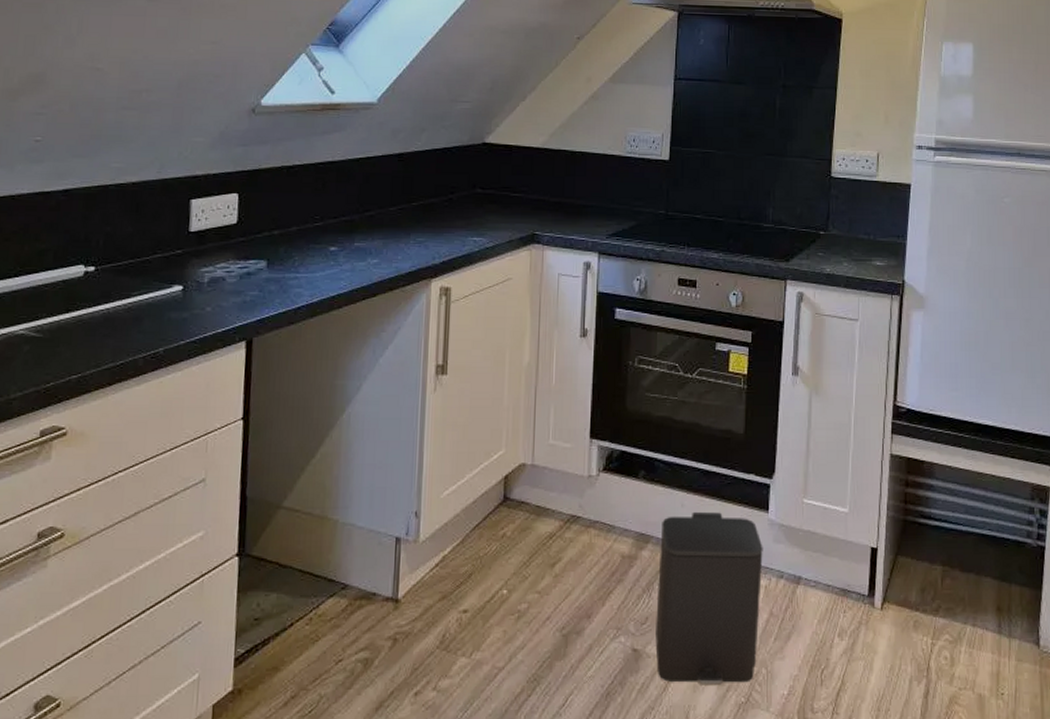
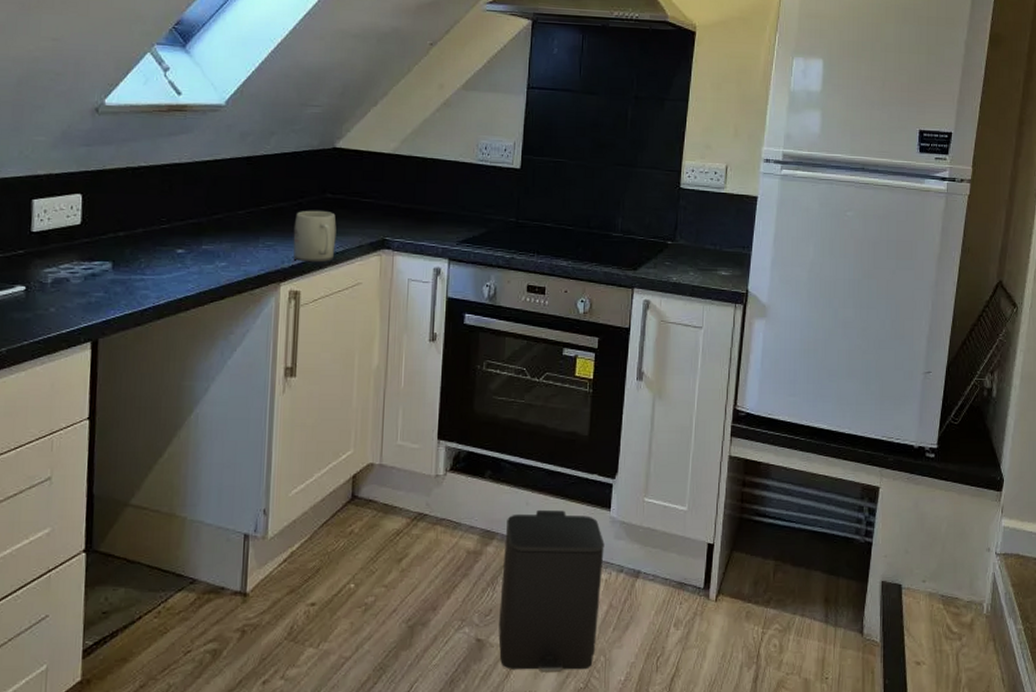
mug: none [443,205,487,258] -> present [293,210,337,263]

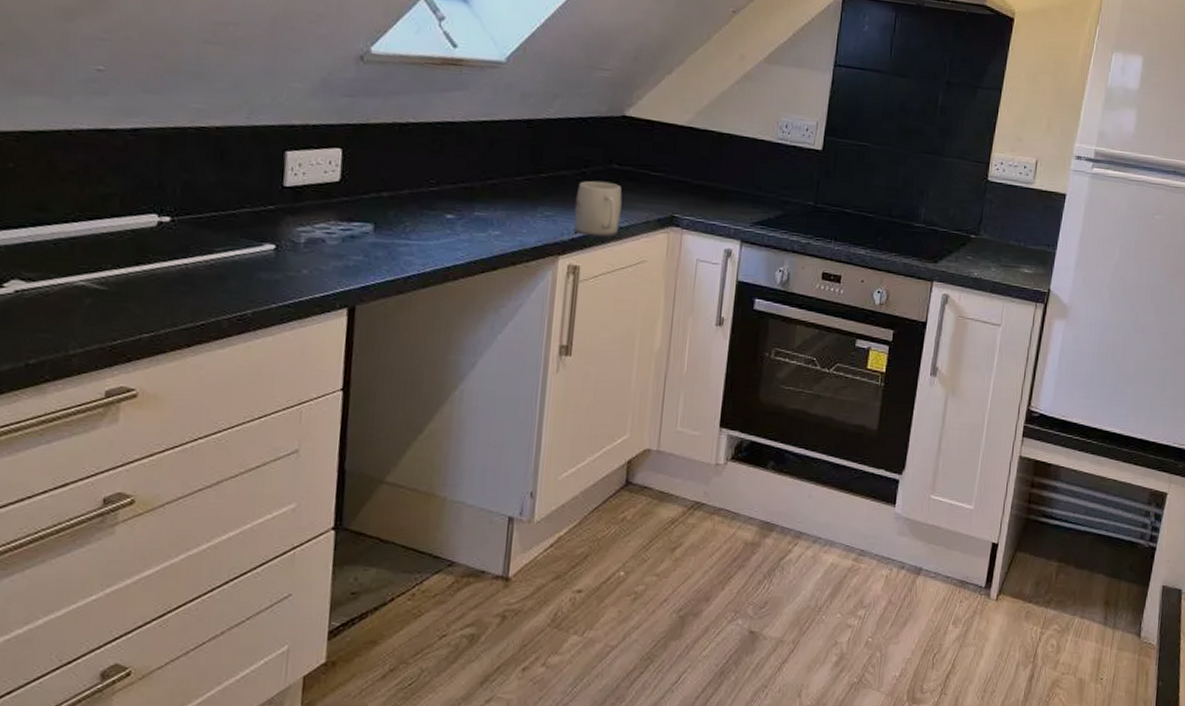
pedal bin: present [498,509,605,673] -> none [772,502,887,667]

